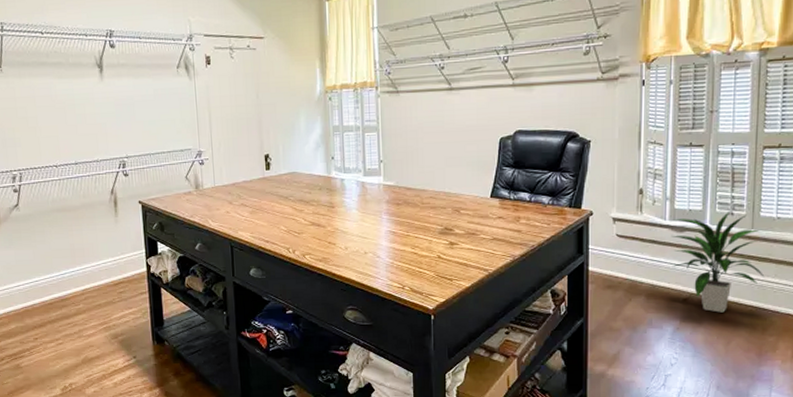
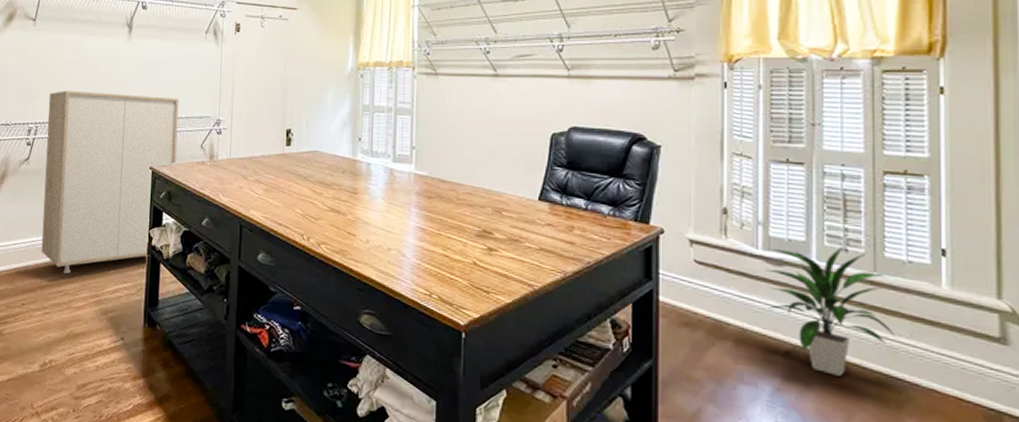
storage cabinet: none [28,134,164,307] -> present [41,90,179,274]

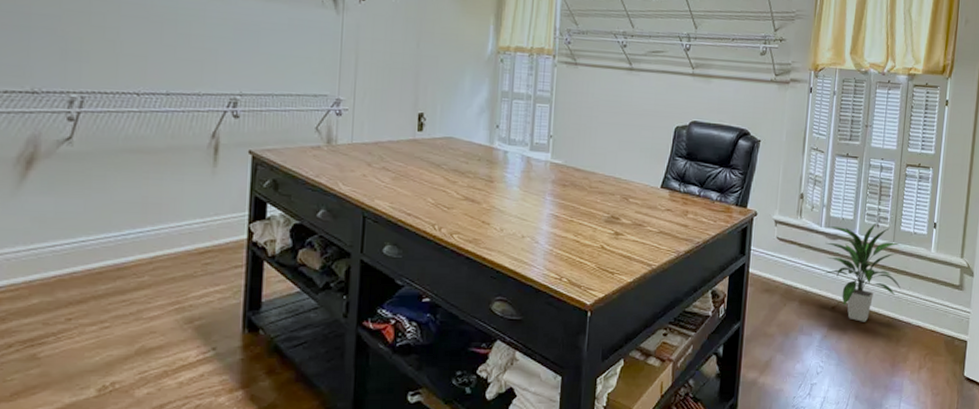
storage cabinet: present [41,90,179,274] -> none [94,52,288,279]

